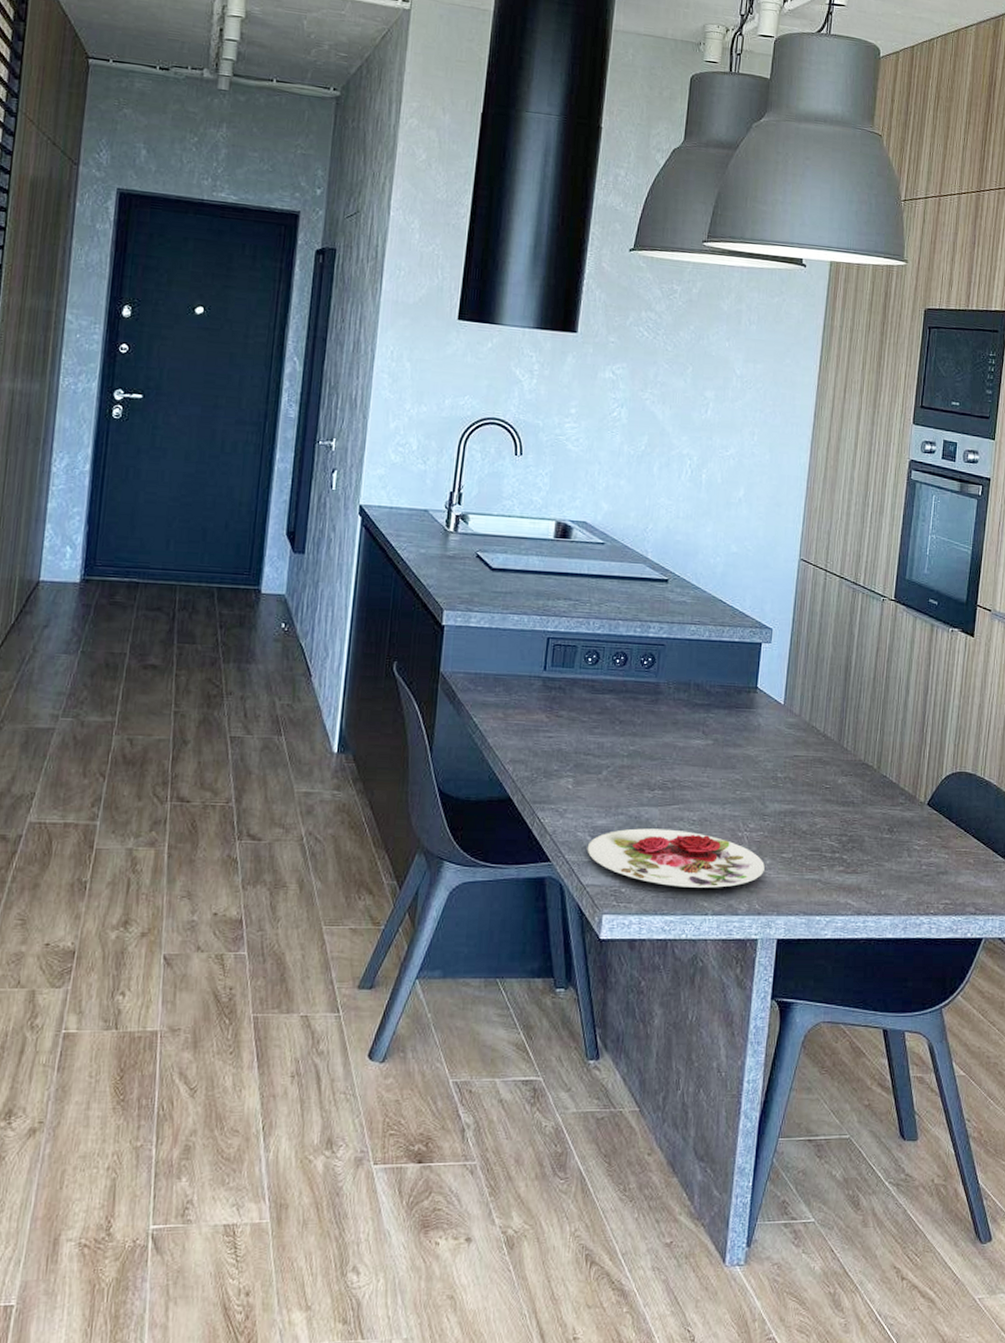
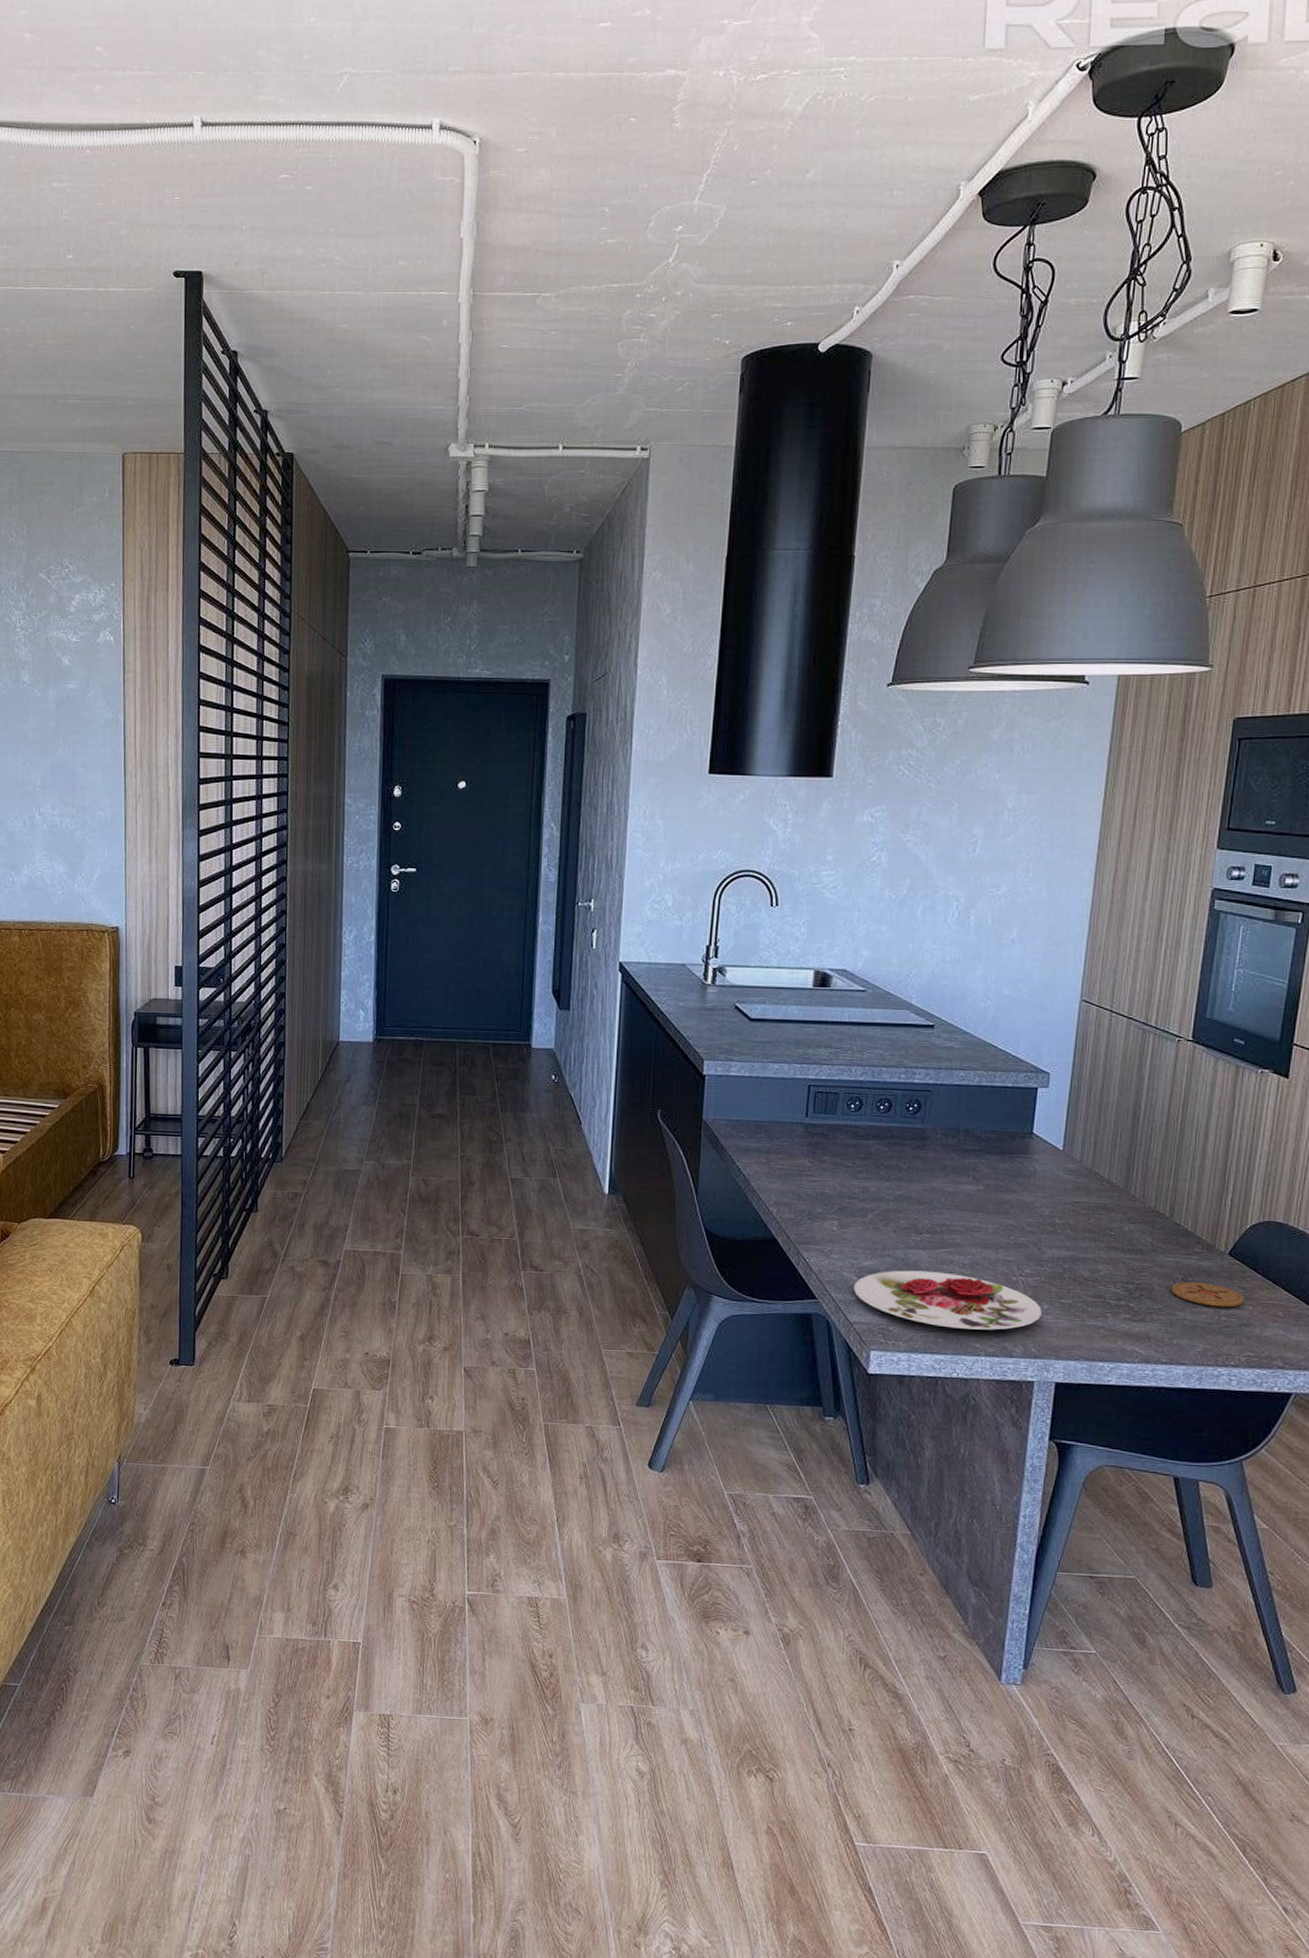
coaster: none [879,832,942,856] -> present [1171,1281,1245,1308]

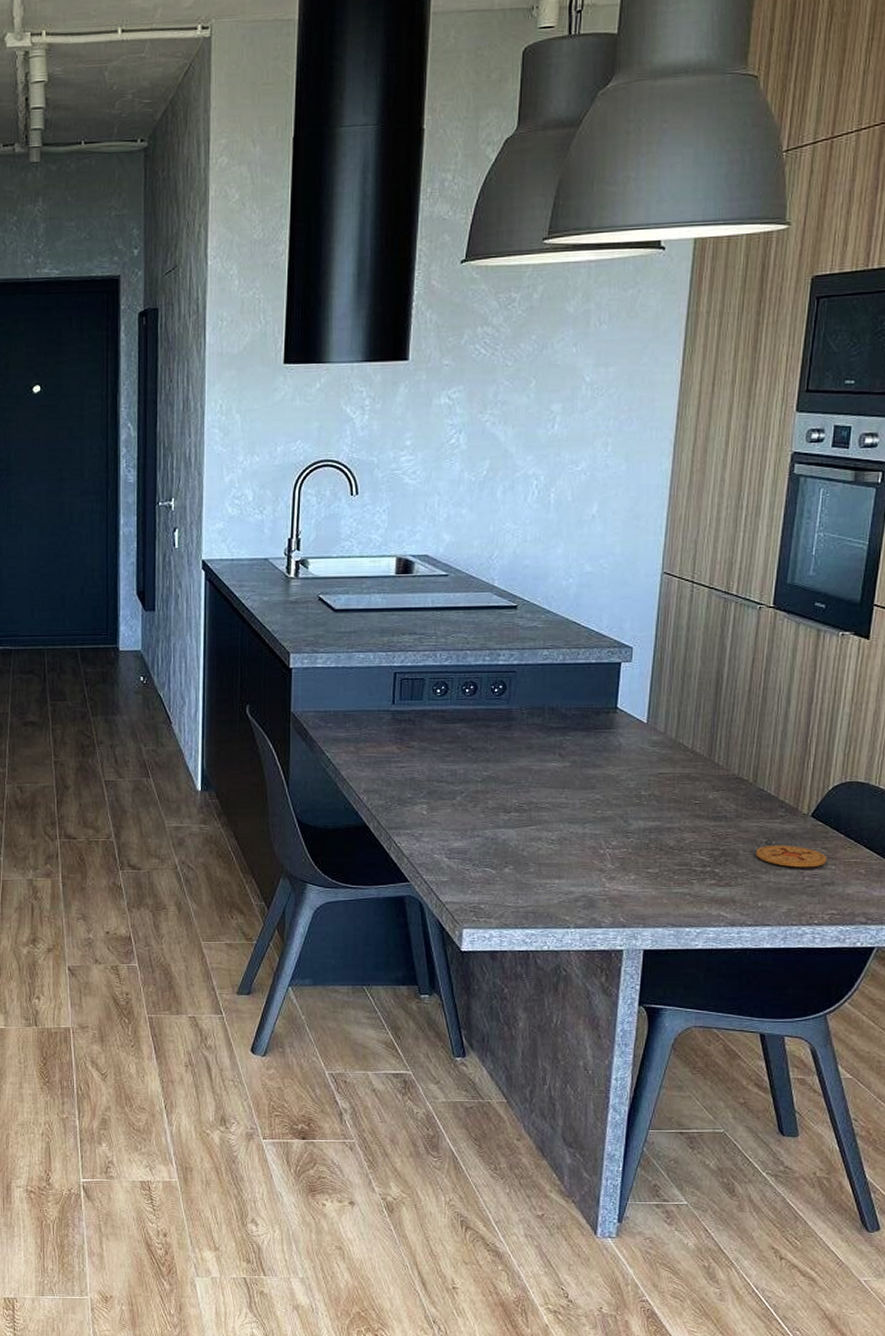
plate: present [853,1270,1042,1330] -> none [444,849,629,903]

